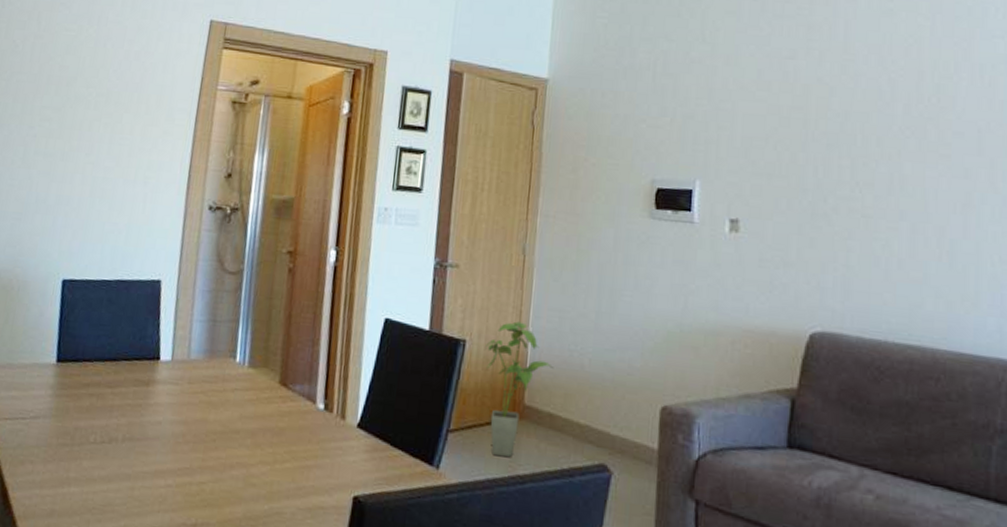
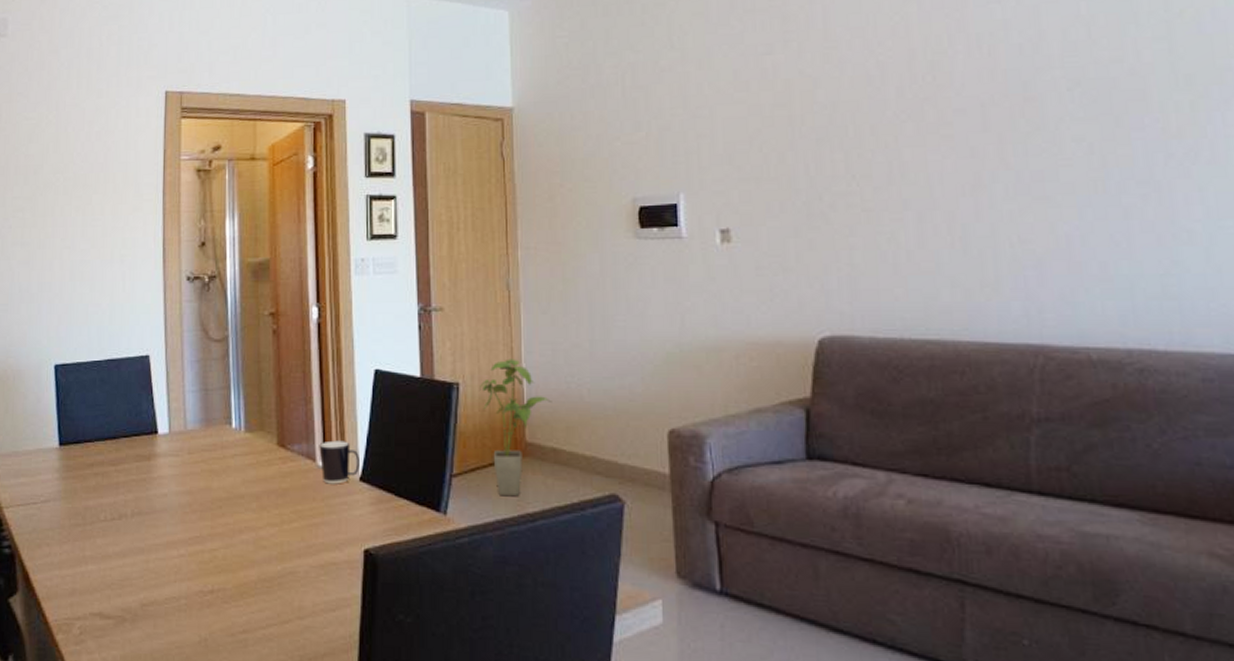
mug: none [320,384,361,429] -> present [319,440,361,484]

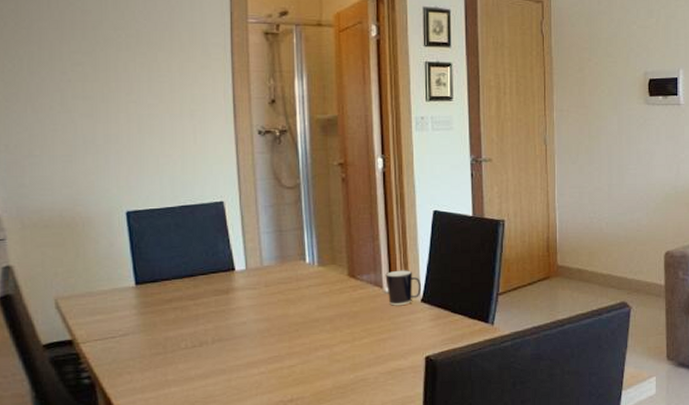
house plant: present [480,359,553,497] -> none [521,200,579,308]

